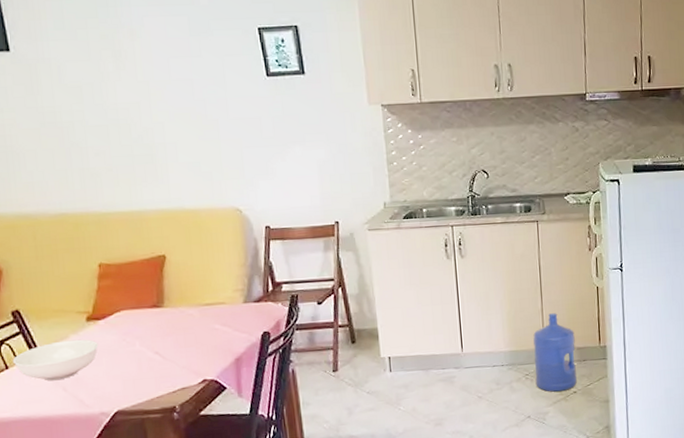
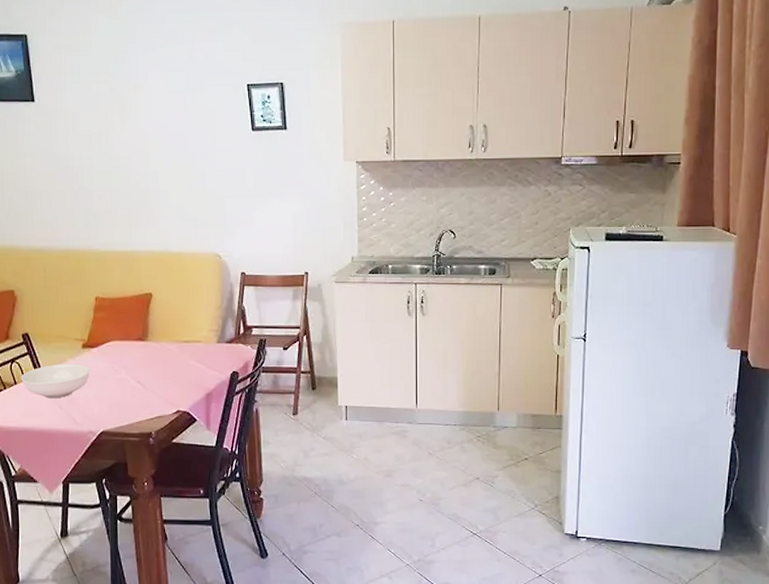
water jug: present [533,313,577,392] -> none [487,378,530,456]

